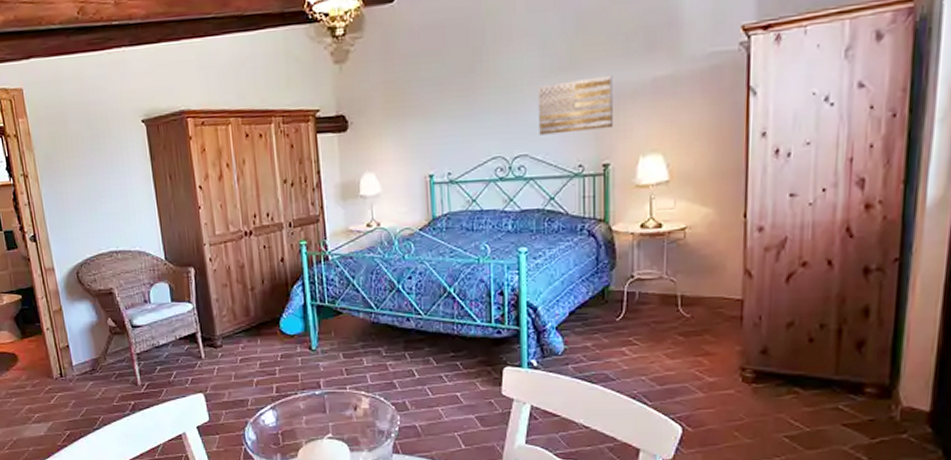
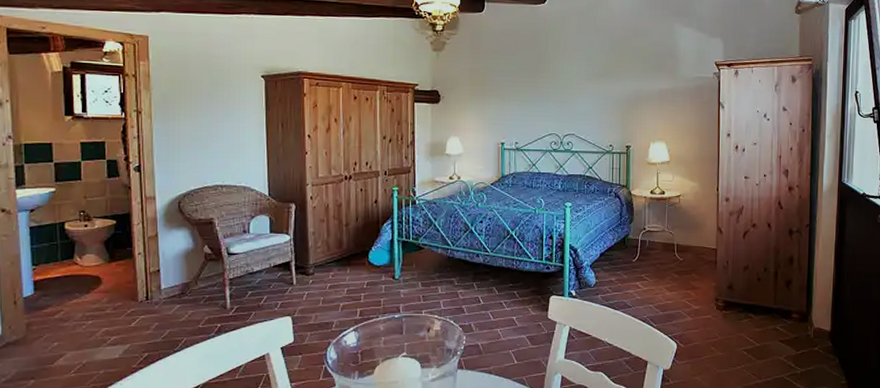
wall art: present [537,74,613,135] -> none [582,83,634,121]

